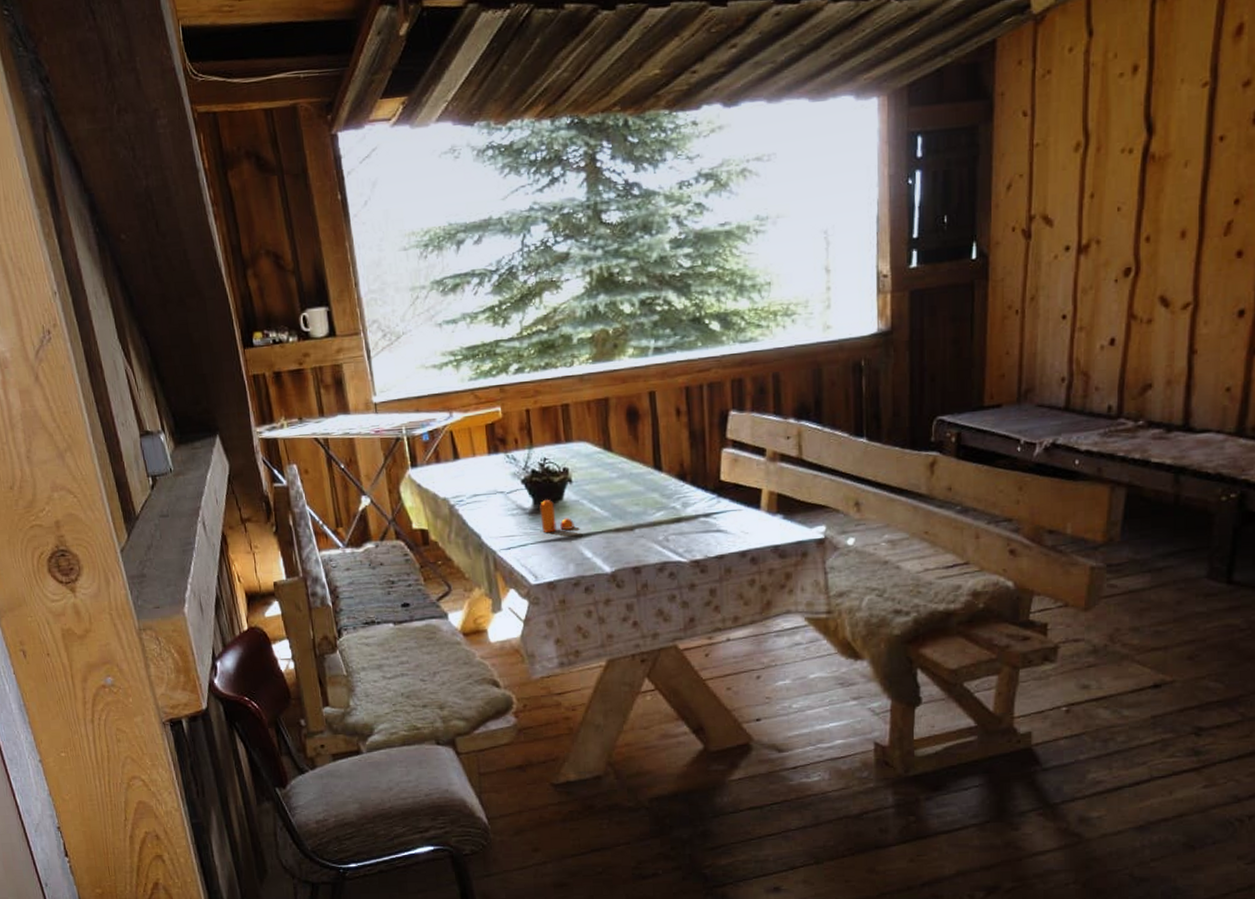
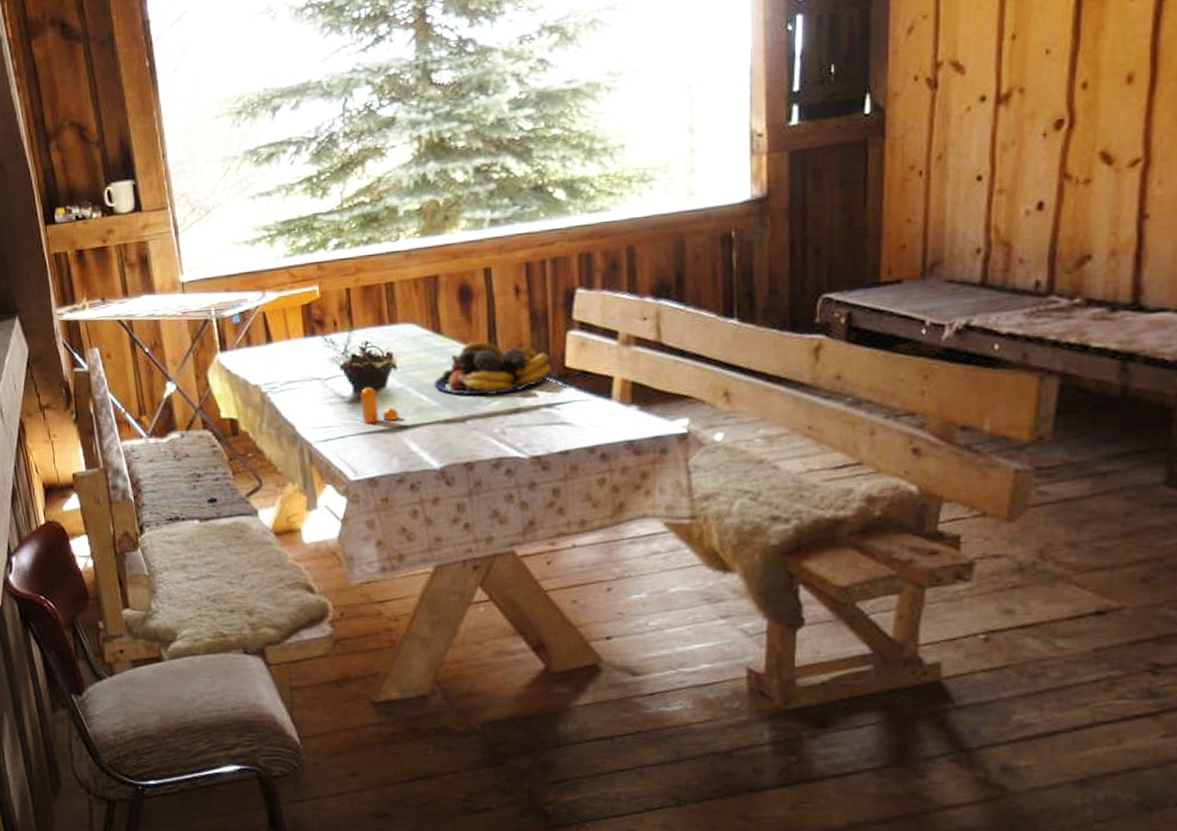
fruit bowl: none [605,458,708,507] -> present [433,341,551,396]

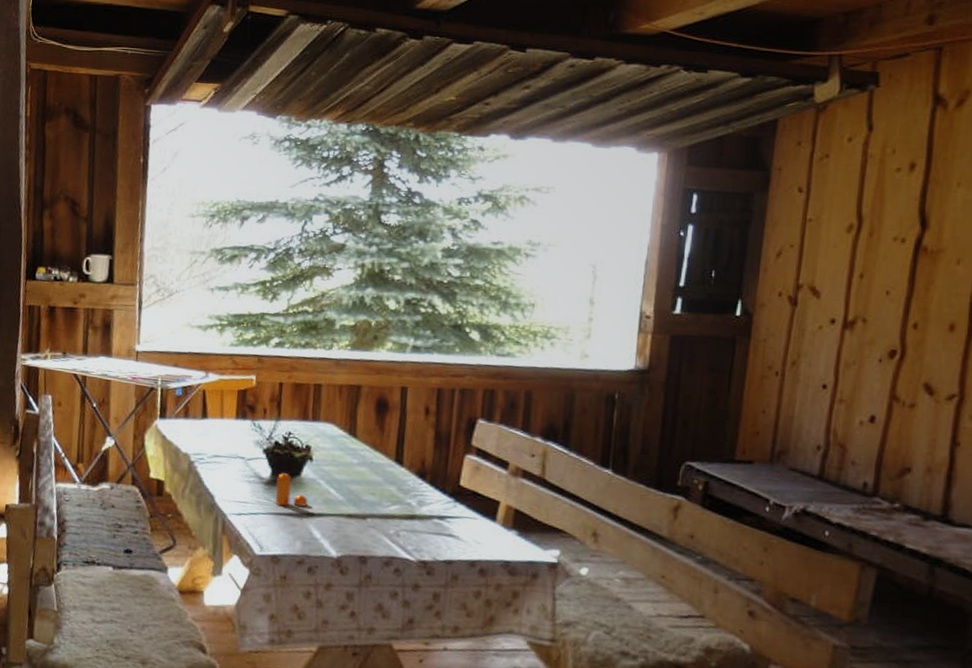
fruit bowl: present [433,341,551,396] -> none [342,449,447,500]

